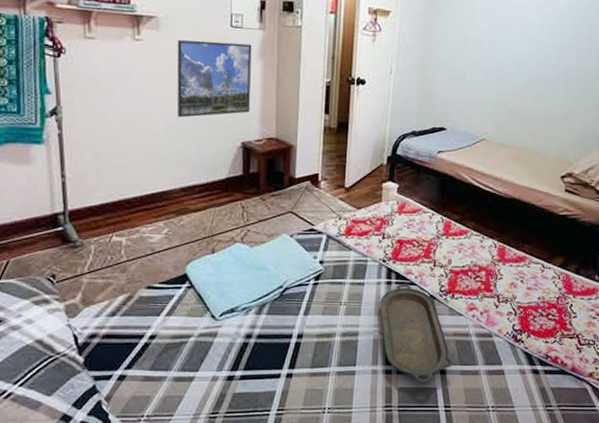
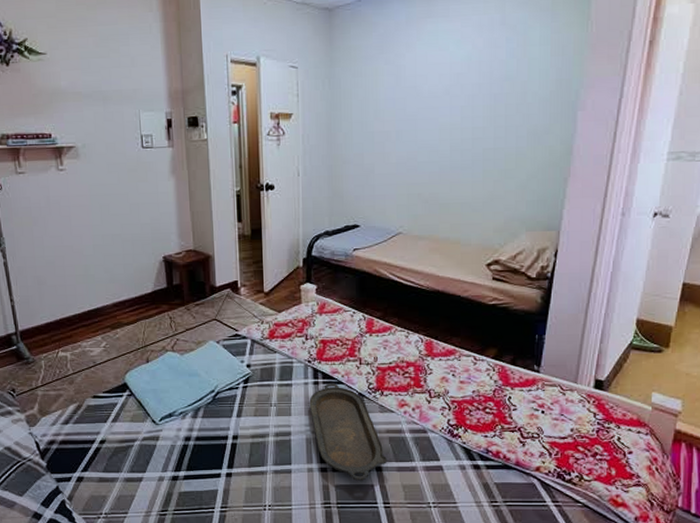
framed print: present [177,39,252,118] -> none [96,162,168,238]

